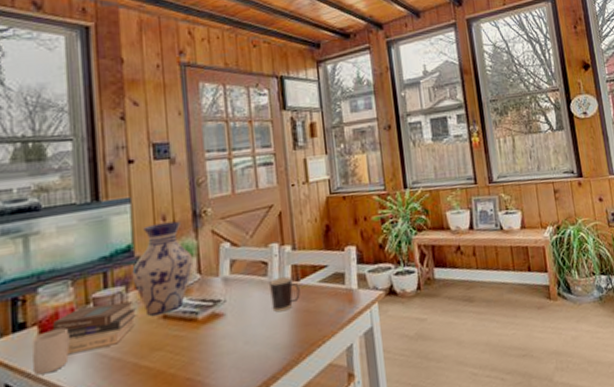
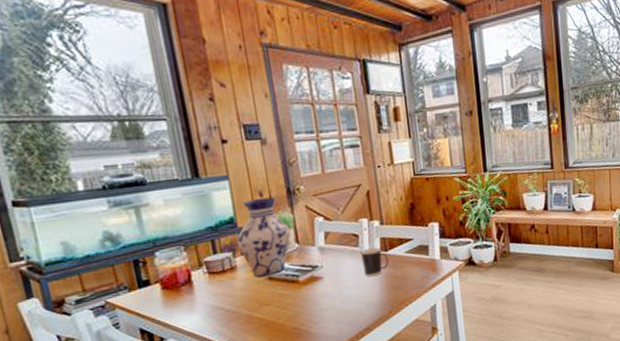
cup: present [32,327,70,375] -> none [157,285,191,322]
books: present [53,302,136,355] -> none [173,265,245,307]

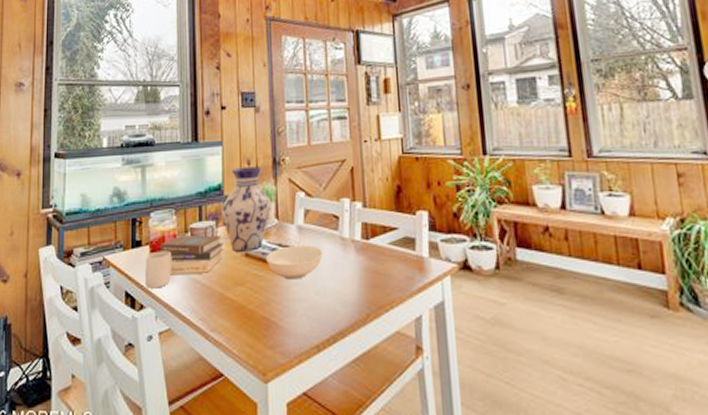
cup: none [157,285,191,322] -> present [145,250,172,289]
books: none [173,265,245,307] -> present [161,234,224,276]
bowl: none [289,262,346,294] -> present [265,245,323,280]
mug: present [361,247,389,277] -> none [340,234,370,269]

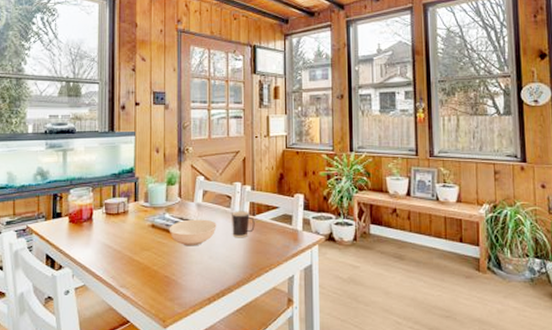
cup: present [145,250,172,289] -> none [64,221,88,252]
books: present [161,234,224,276] -> none [78,208,133,242]
vase: present [221,166,272,252] -> none [132,154,176,223]
mug: none [340,234,370,269] -> present [232,211,255,238]

